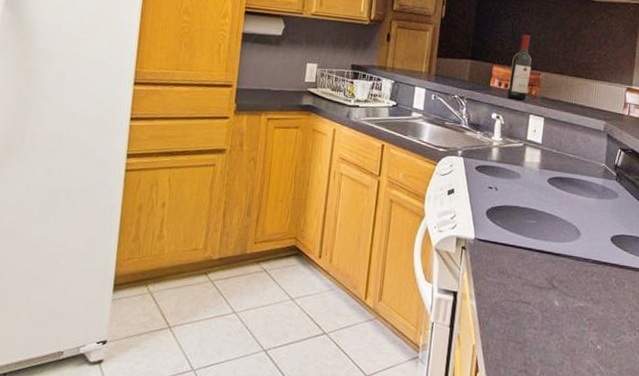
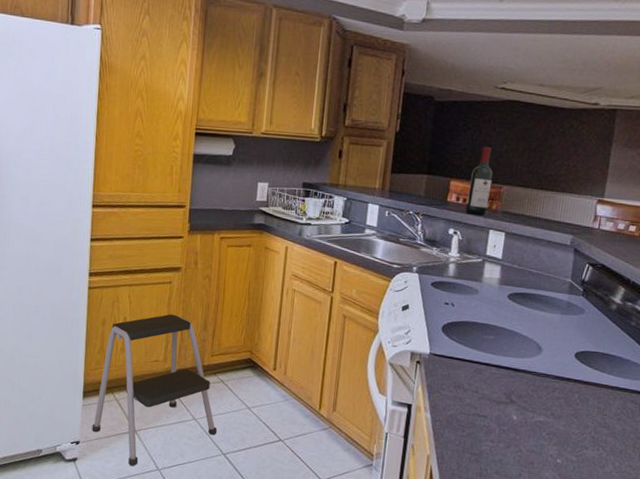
step stool: none [121,198,258,367] -> present [92,314,217,466]

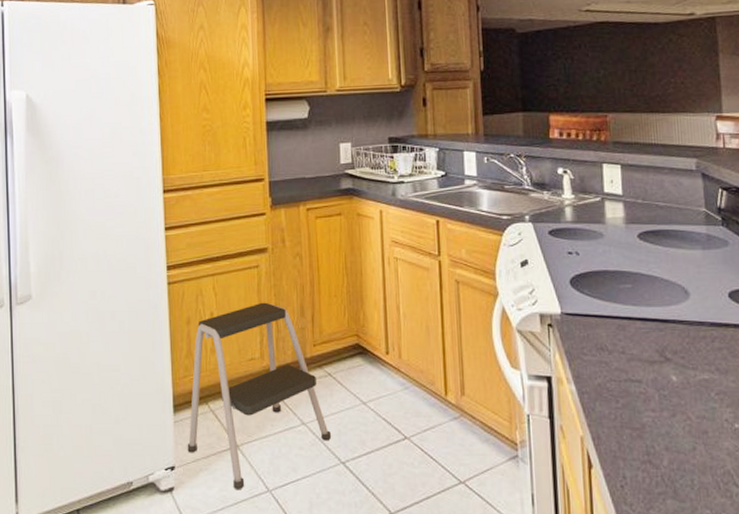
wine bottle: present [465,147,493,216] -> none [571,74,596,150]

